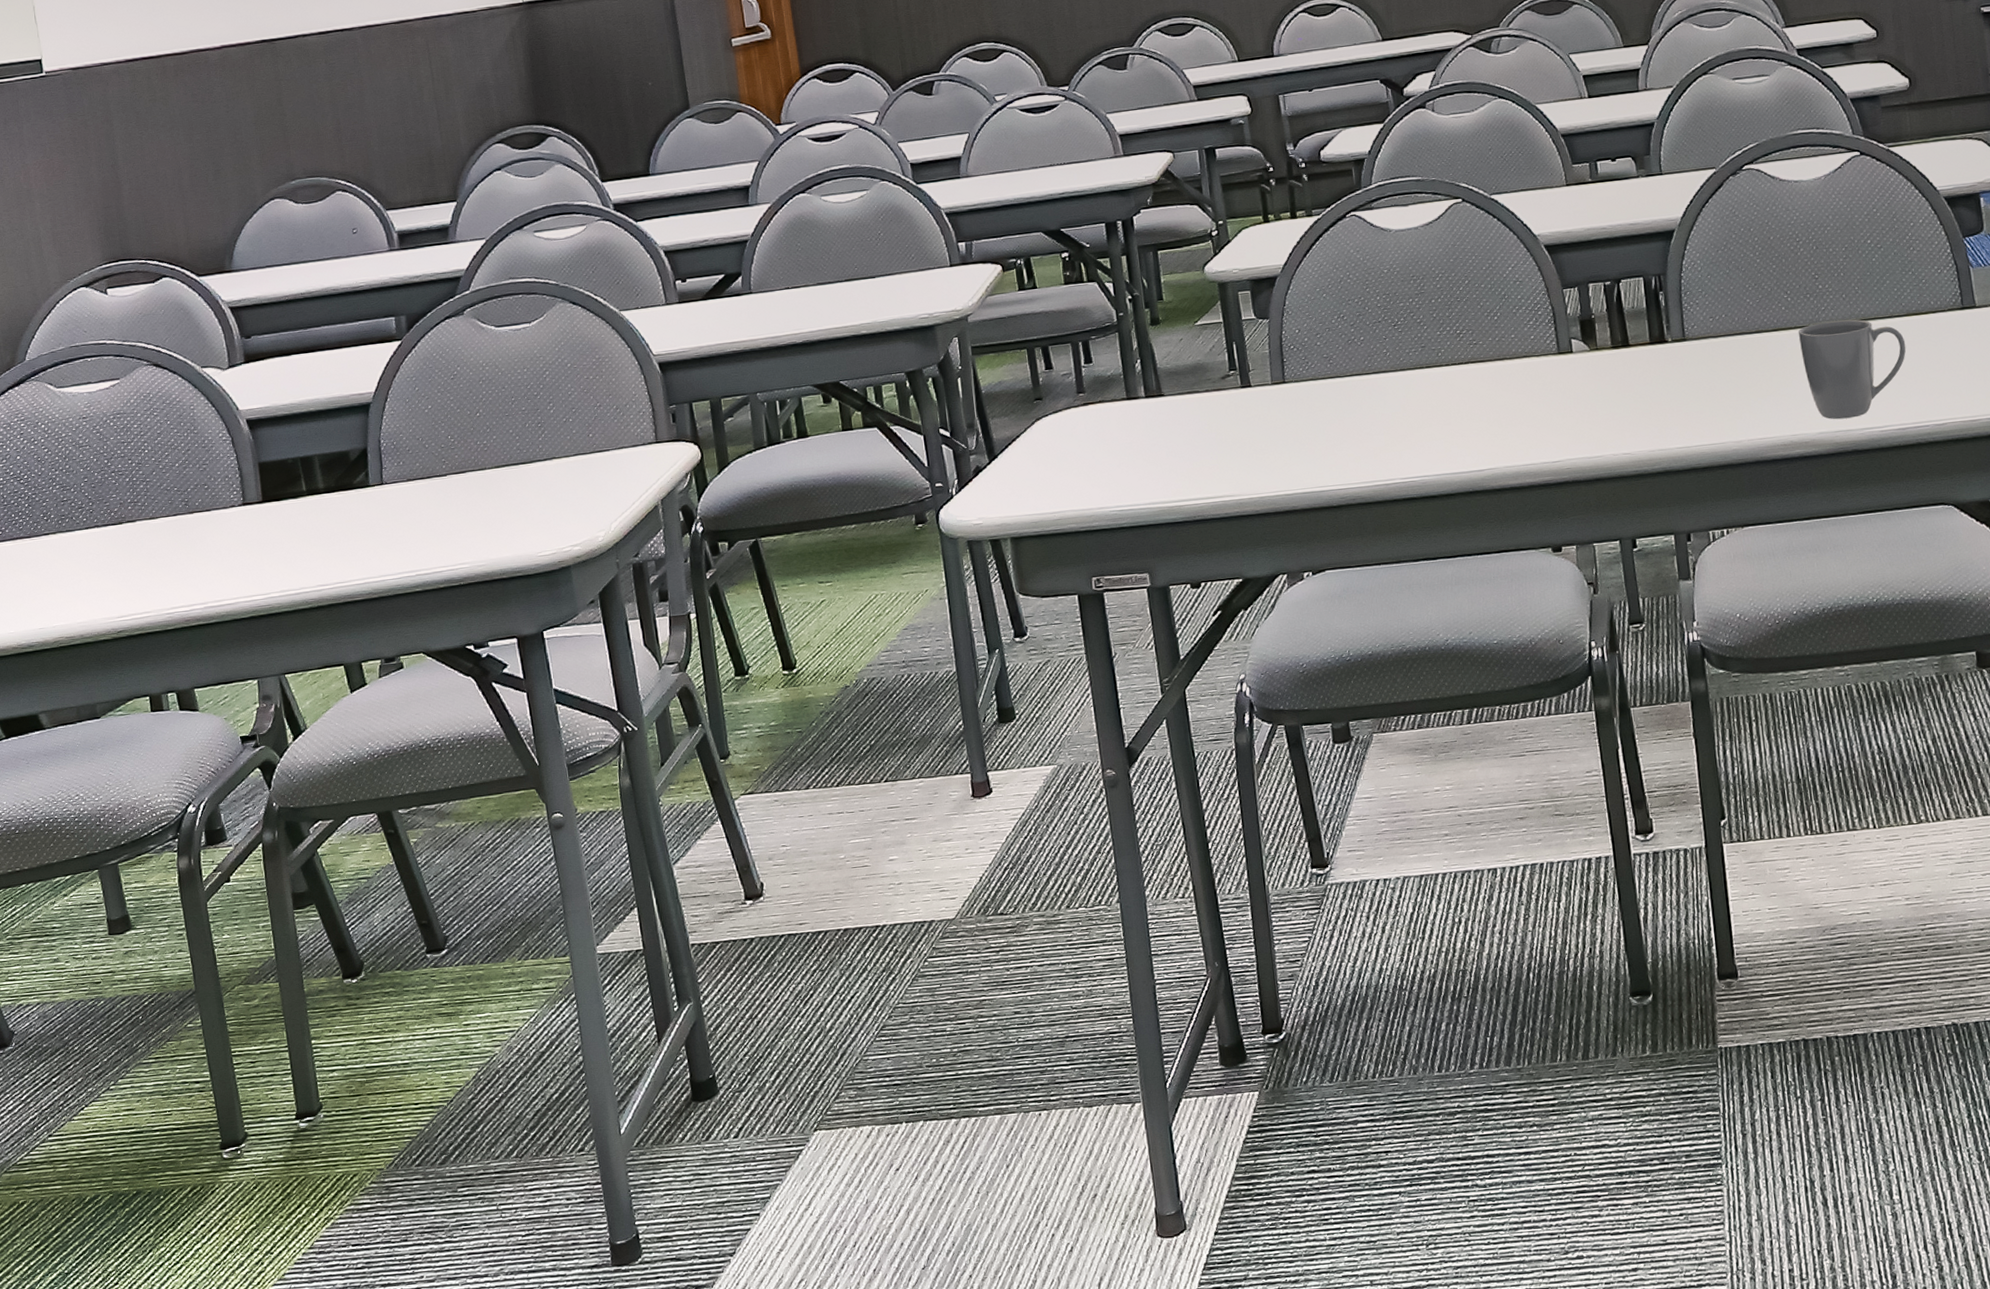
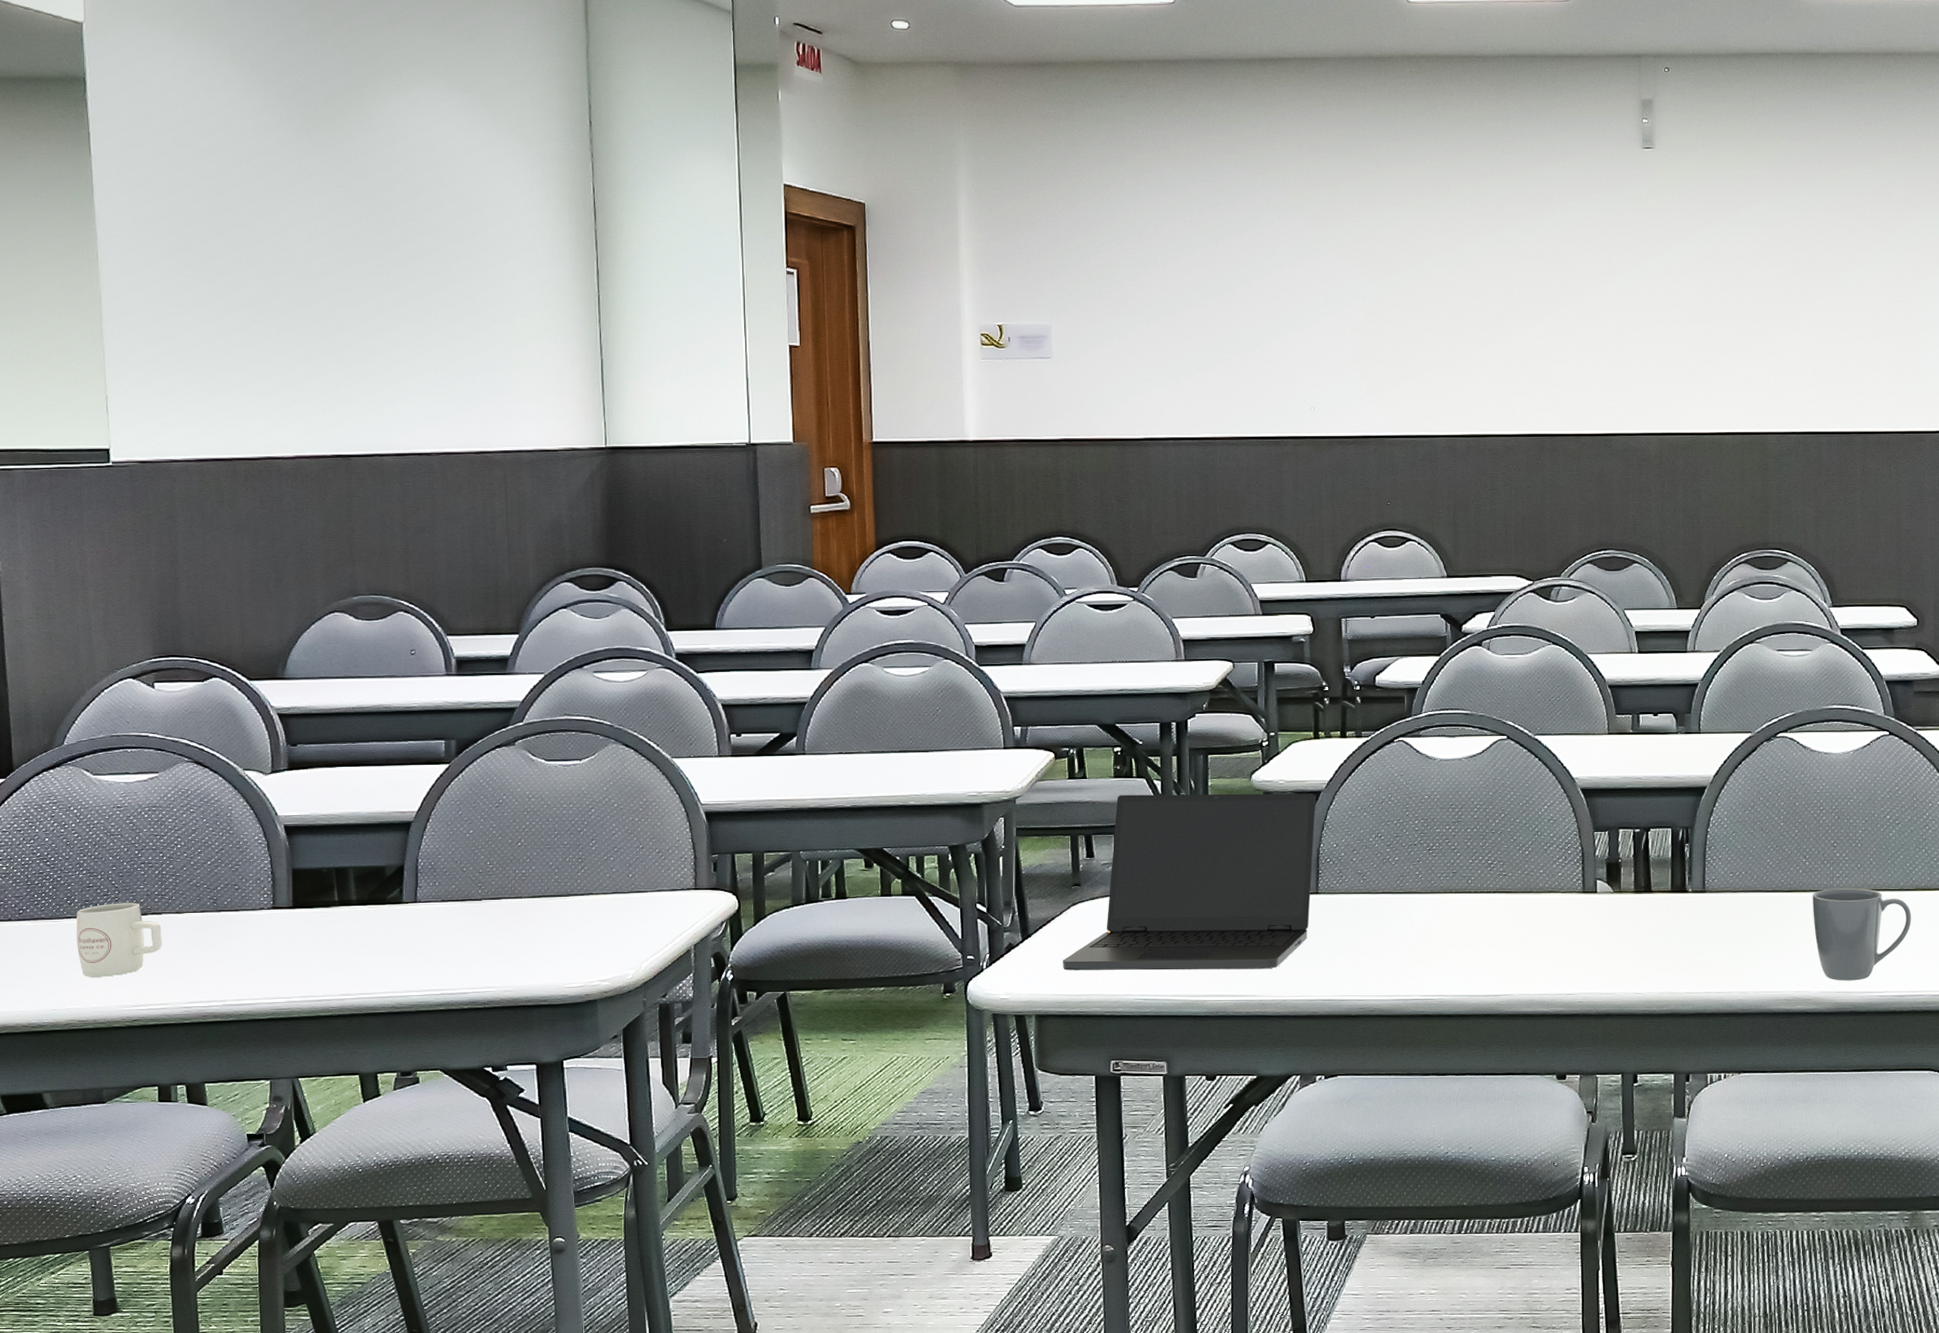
mug: none [54,512,140,593] -> present [77,903,163,977]
laptop: none [1032,279,1279,489] -> present [1063,793,1316,970]

